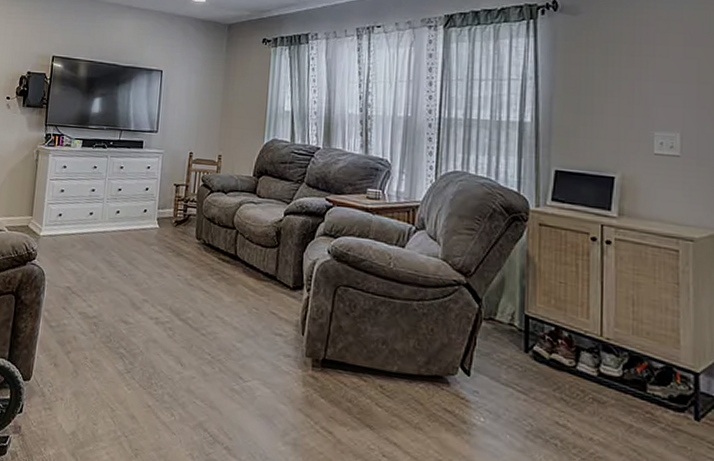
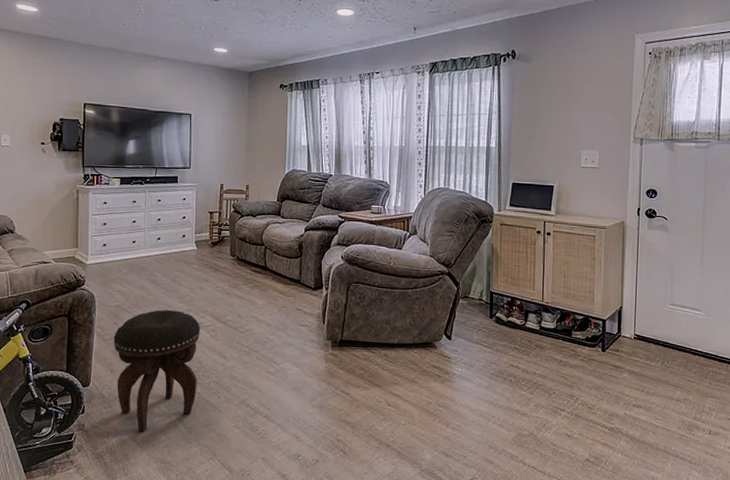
footstool: none [59,296,156,447] -> present [113,309,200,433]

